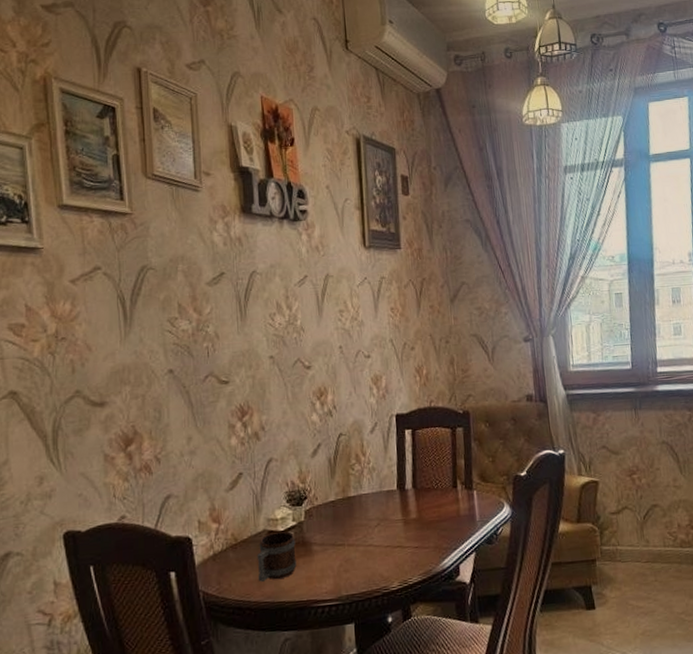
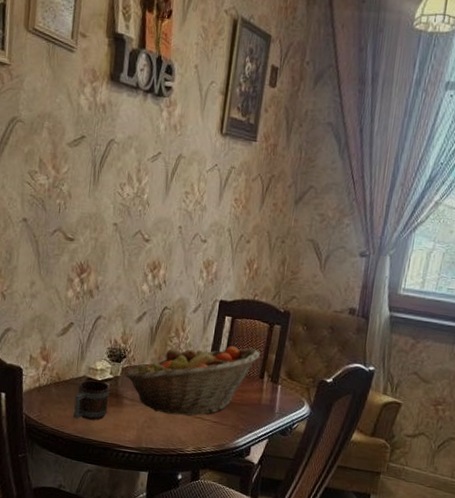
fruit basket: none [310,457,448,552] -> present [125,346,260,416]

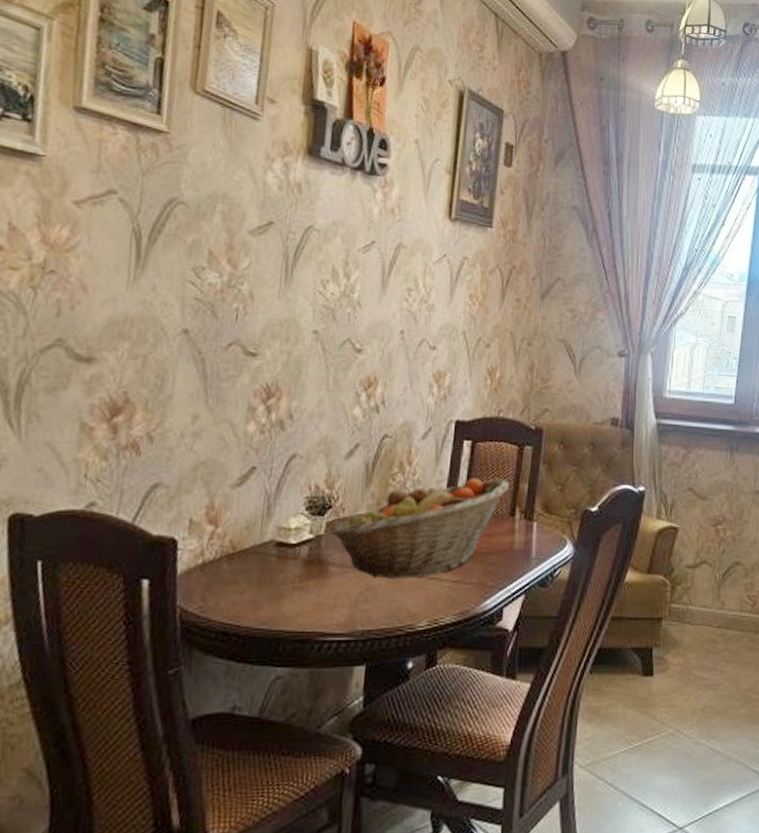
mug: present [73,379,110,420] -> none [255,543,309,603]

